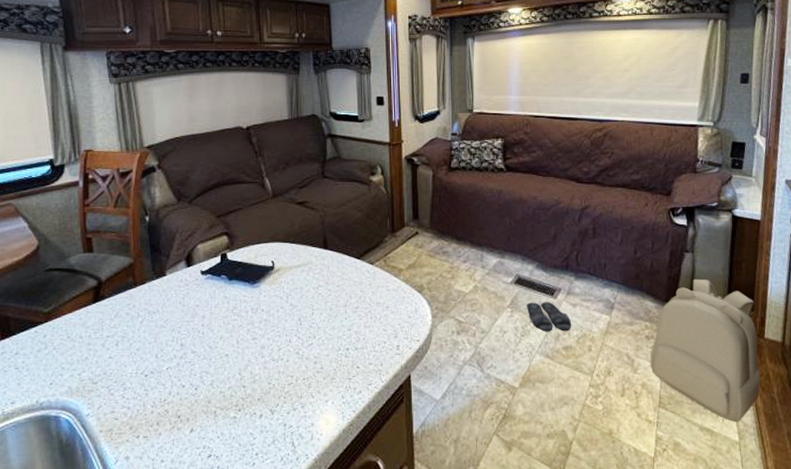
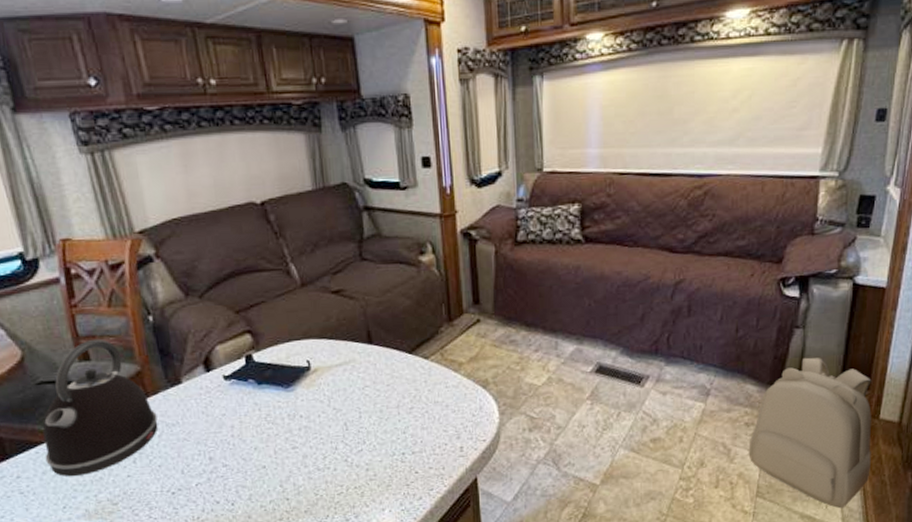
kettle: none [42,234,141,355] -> present [42,338,158,476]
slippers: present [527,302,572,332] -> none [609,391,661,424]

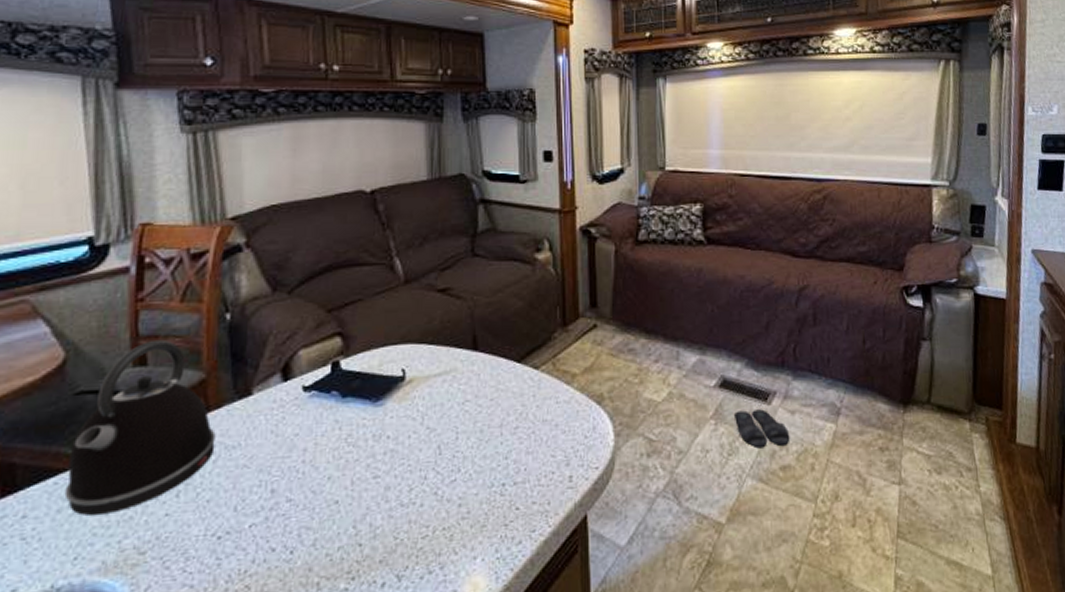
slippers: none [609,391,661,424] -> present [735,409,790,449]
backpack: present [748,357,872,509] -> none [885,372,1015,552]

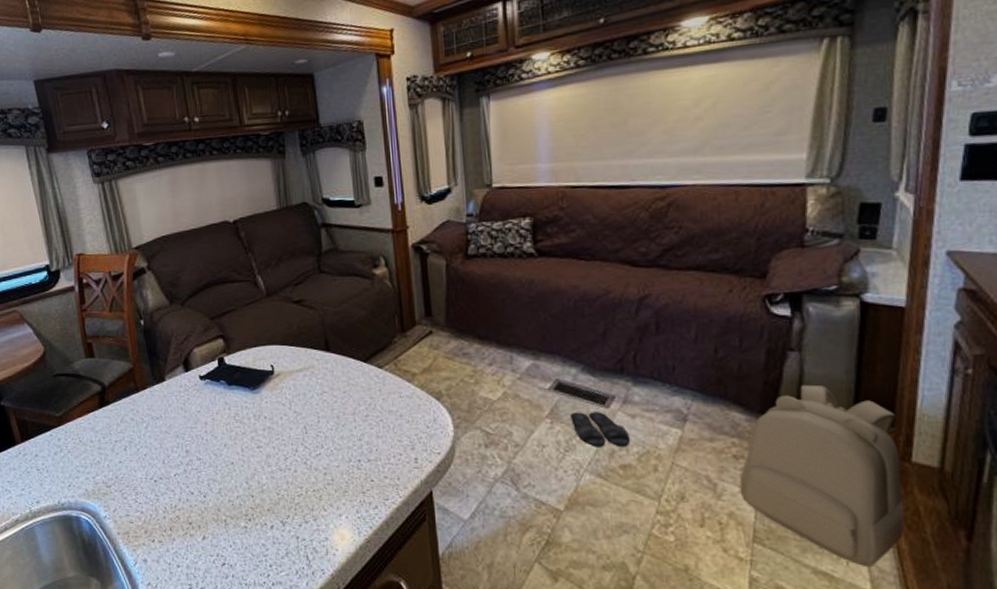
kettle: present [64,339,216,515] -> none [56,338,145,458]
backpack: none [885,372,1015,552] -> present [739,384,905,568]

